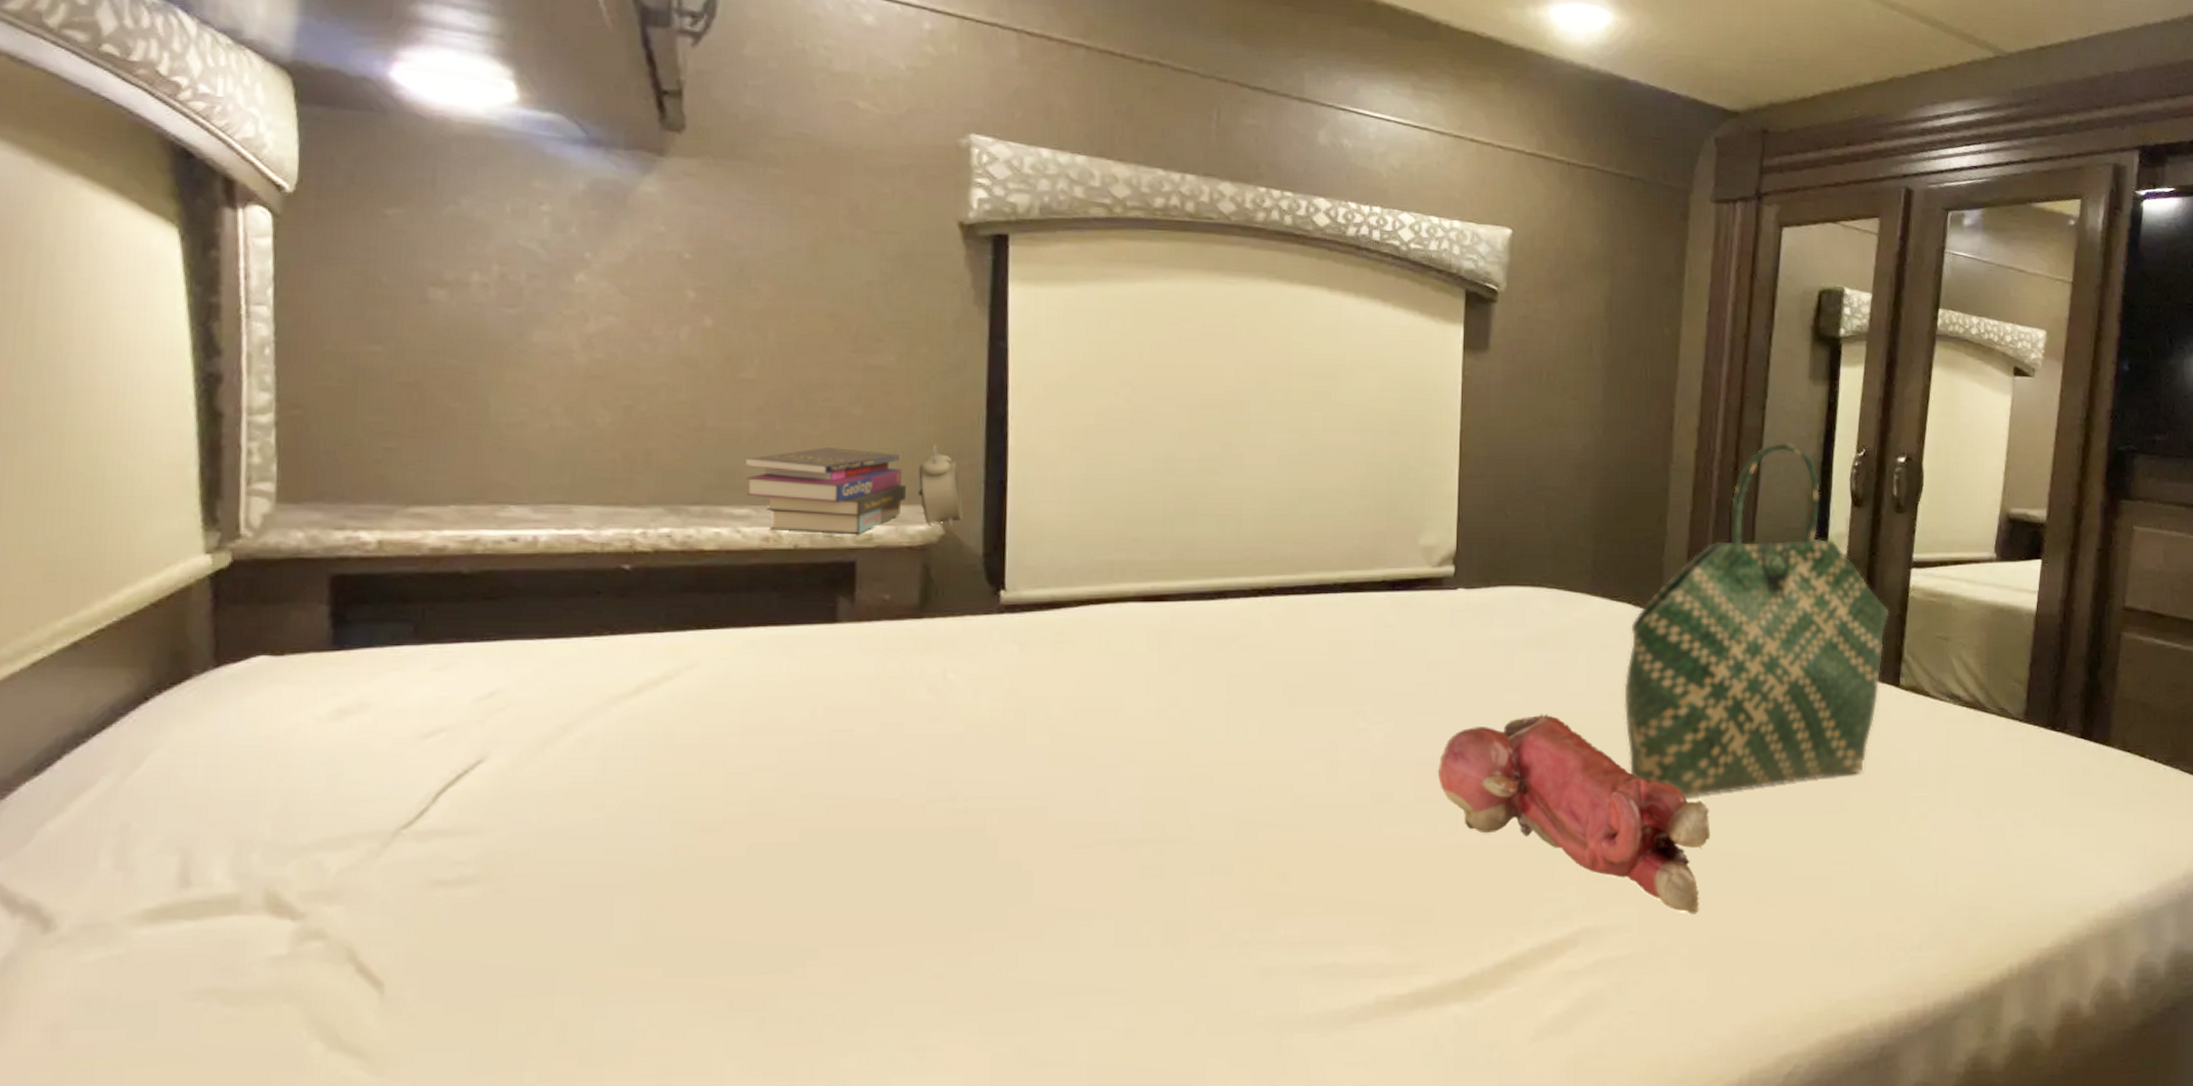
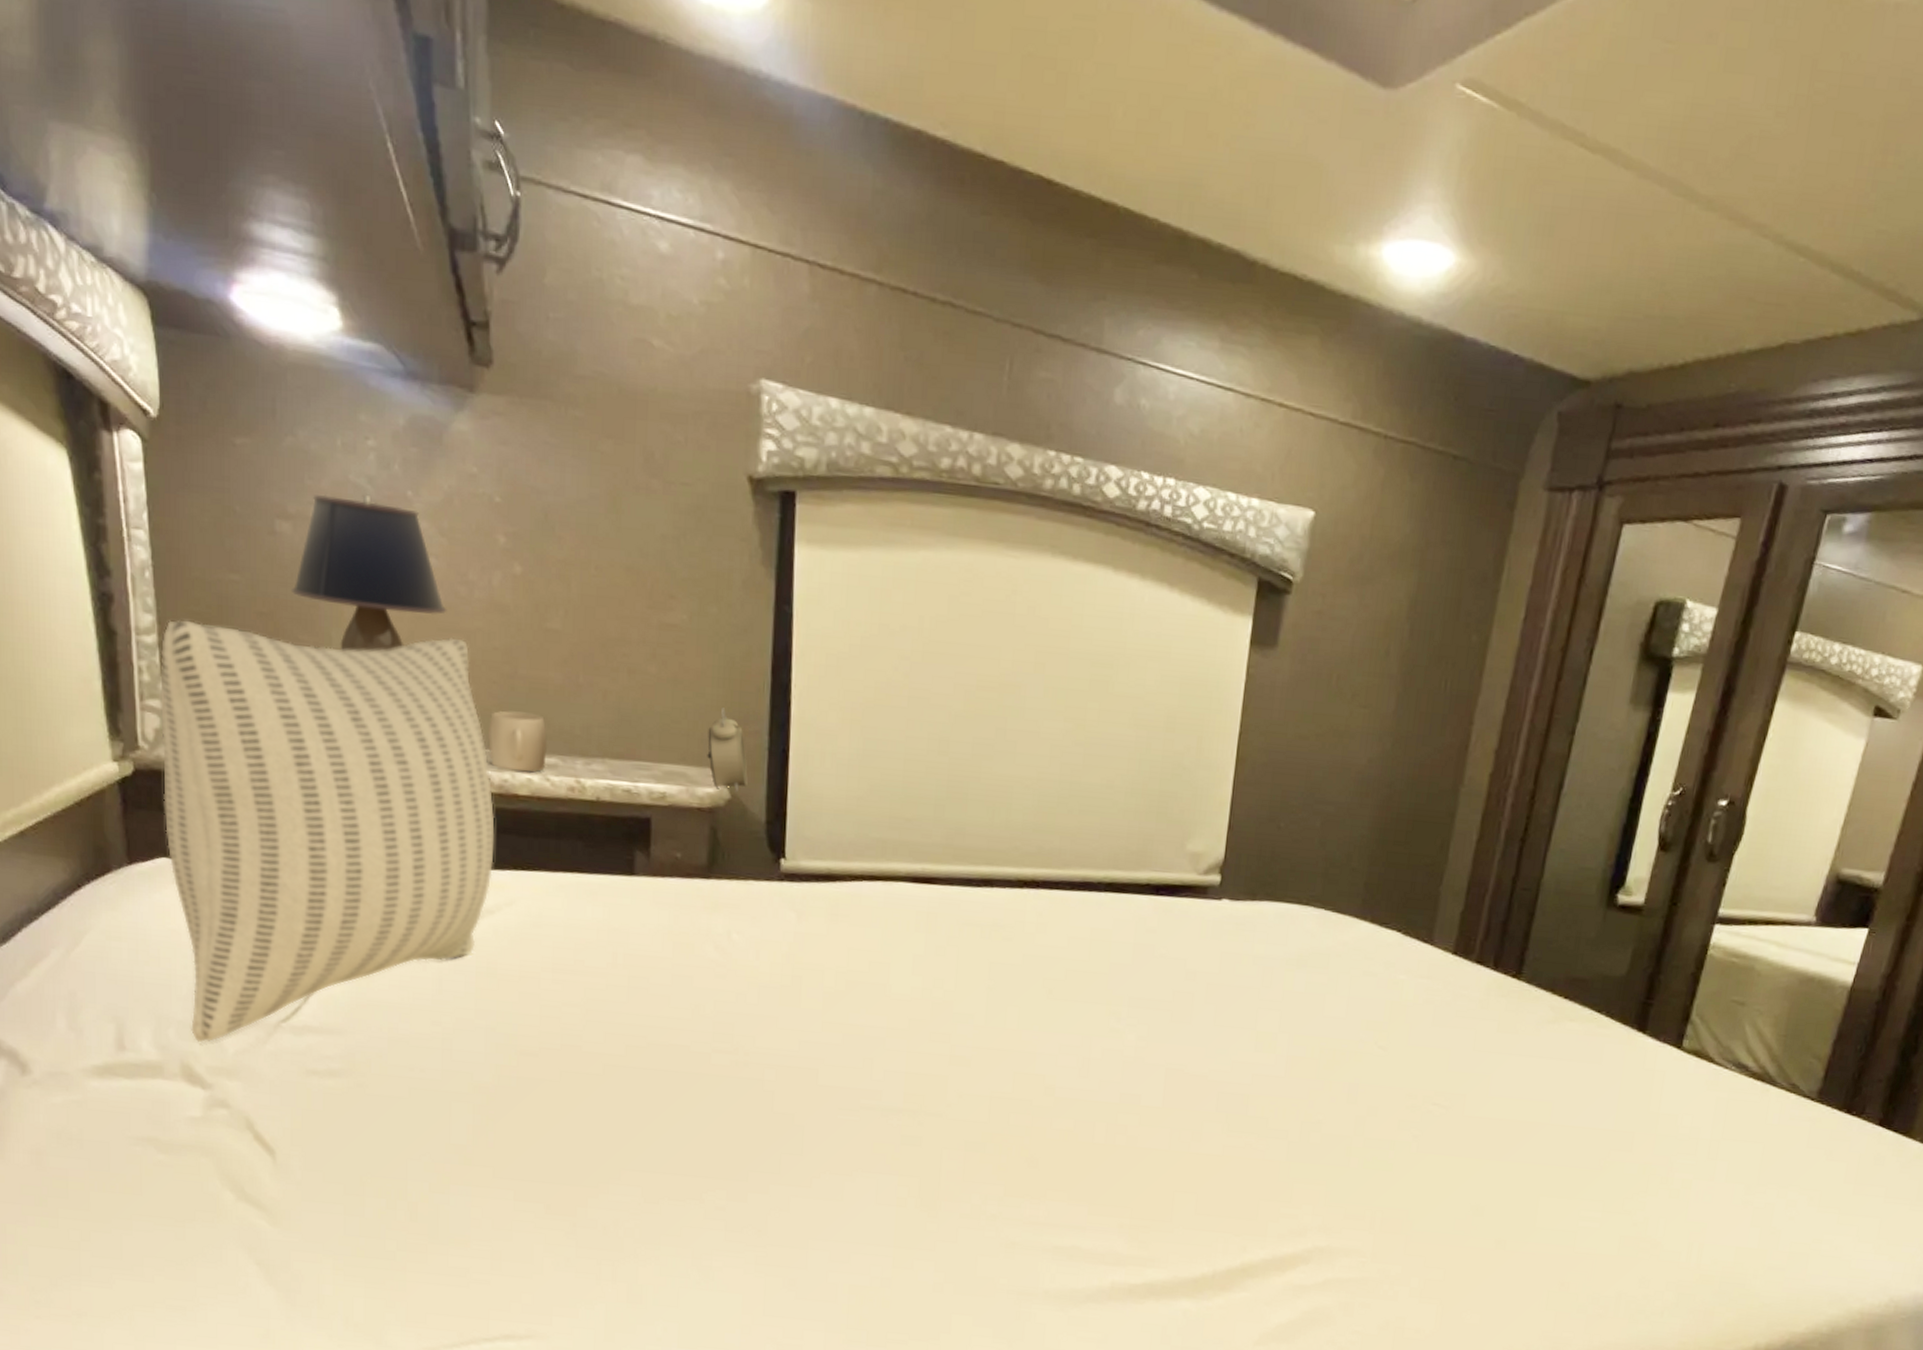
pillow: none [266,394,676,866] -> present [160,619,495,1043]
table lamp: none [442,257,627,417] -> present [290,494,447,652]
mug: none [670,464,740,526] -> present [488,711,548,773]
books: present [746,448,907,534] -> none [553,703,697,792]
stuffed animal: present [1437,714,1710,914] -> none [1186,1034,1458,1249]
tote bag: present [1624,442,1890,797] -> none [1380,772,1683,1135]

